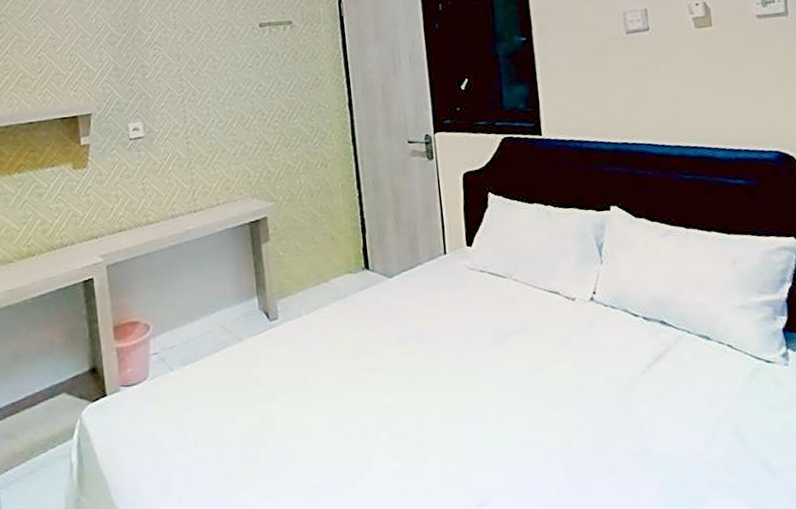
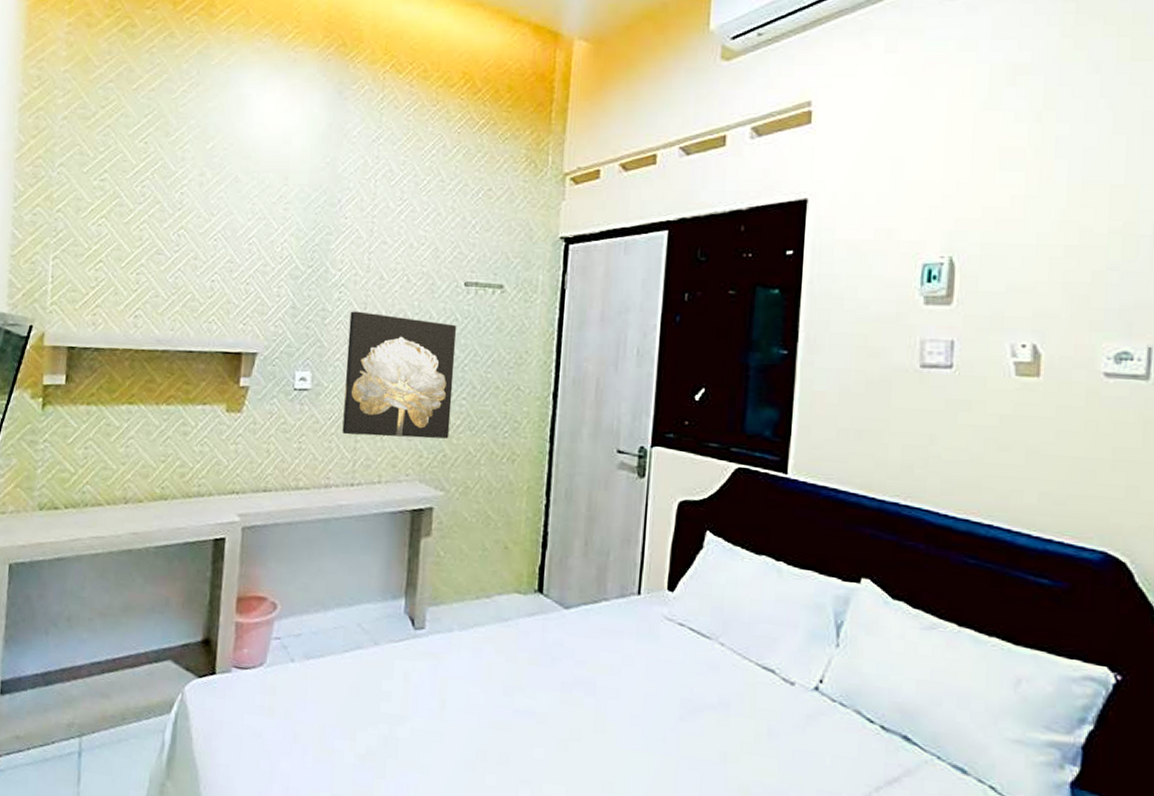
wall art: none [166,60,270,170] -> present [342,311,457,439]

